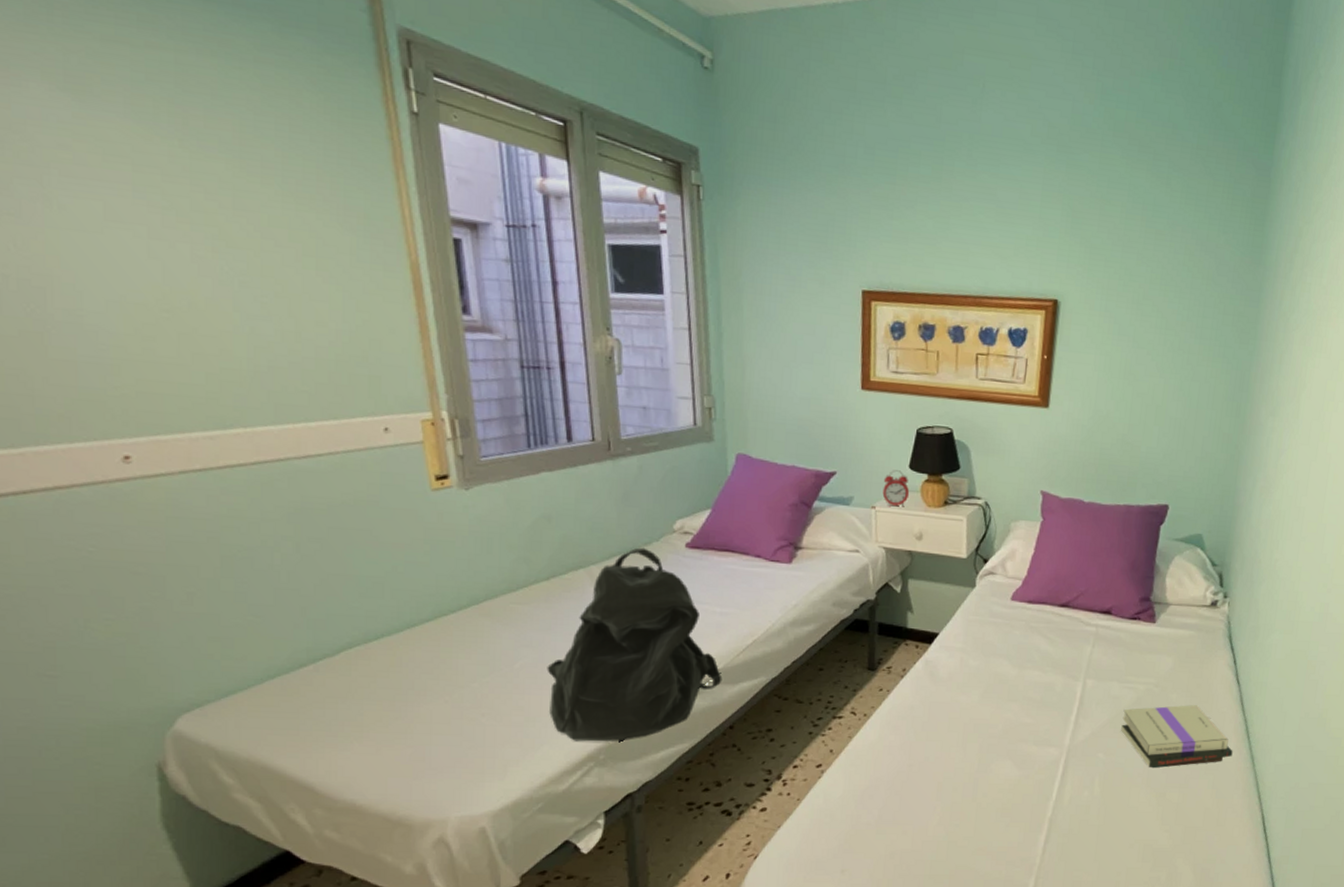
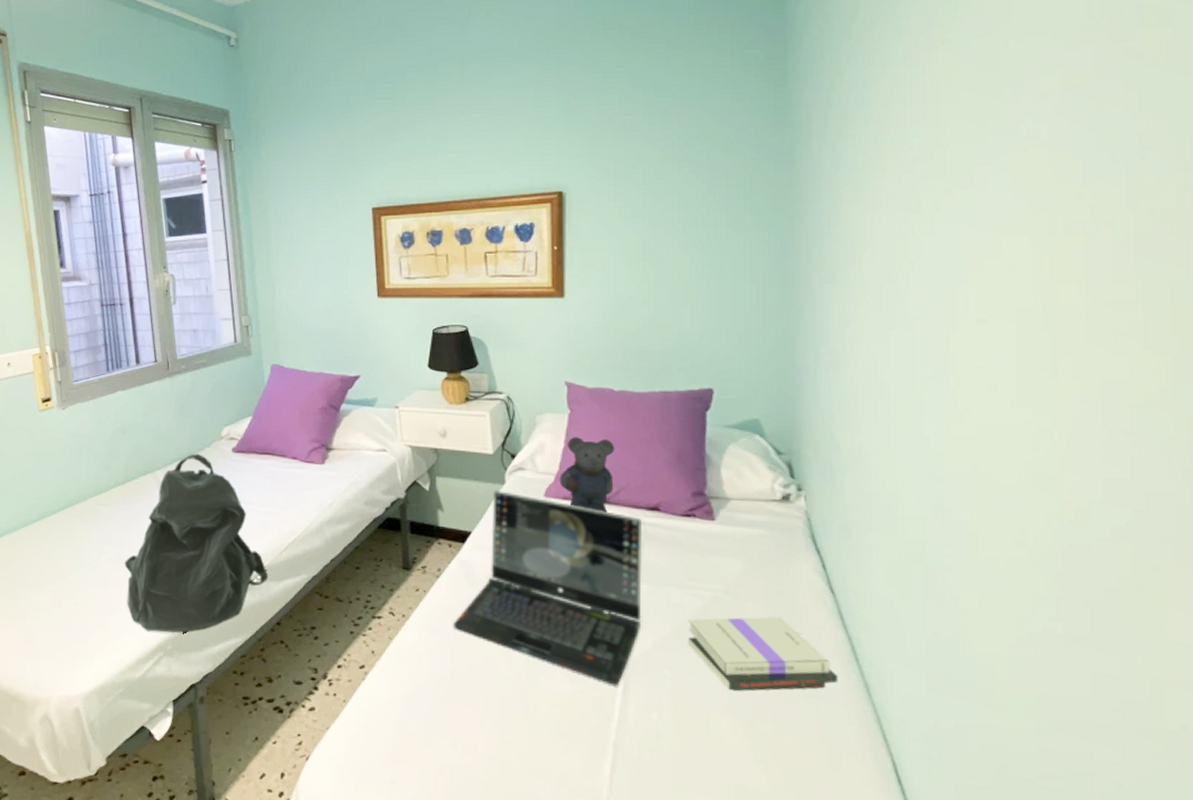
alarm clock: present [882,470,910,507] -> none [404,370,431,406]
laptop computer: none [914,594,1095,769] -> present [454,491,643,686]
bear: none [1026,544,1080,615] -> present [559,437,615,512]

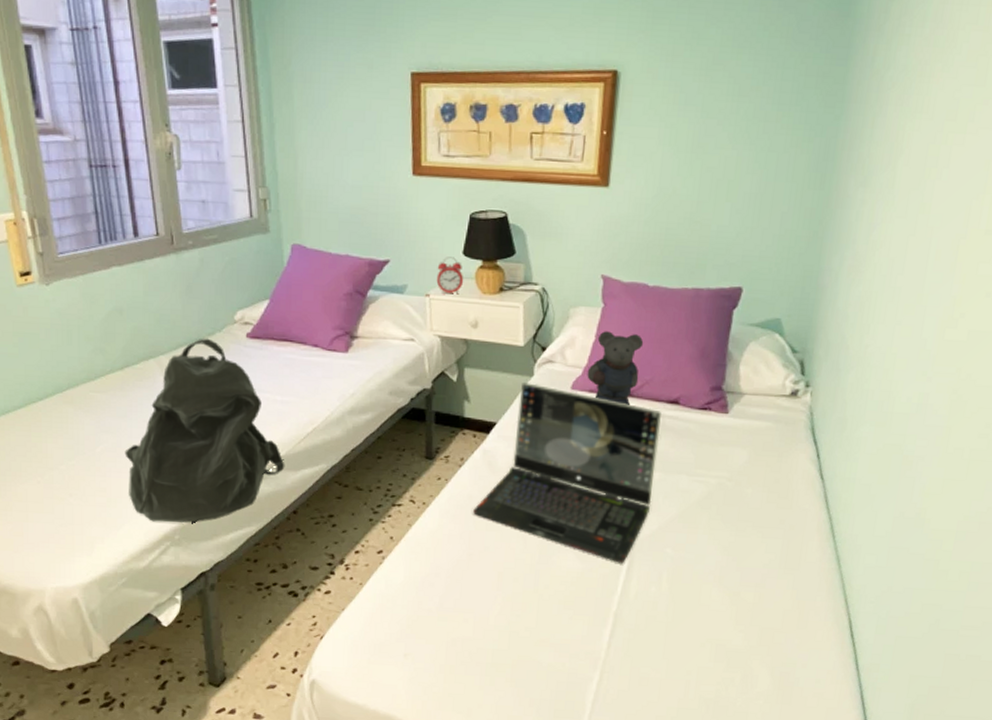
alarm clock: none [404,370,431,406] -> present [436,256,464,295]
books: present [688,617,838,692] -> none [690,500,816,566]

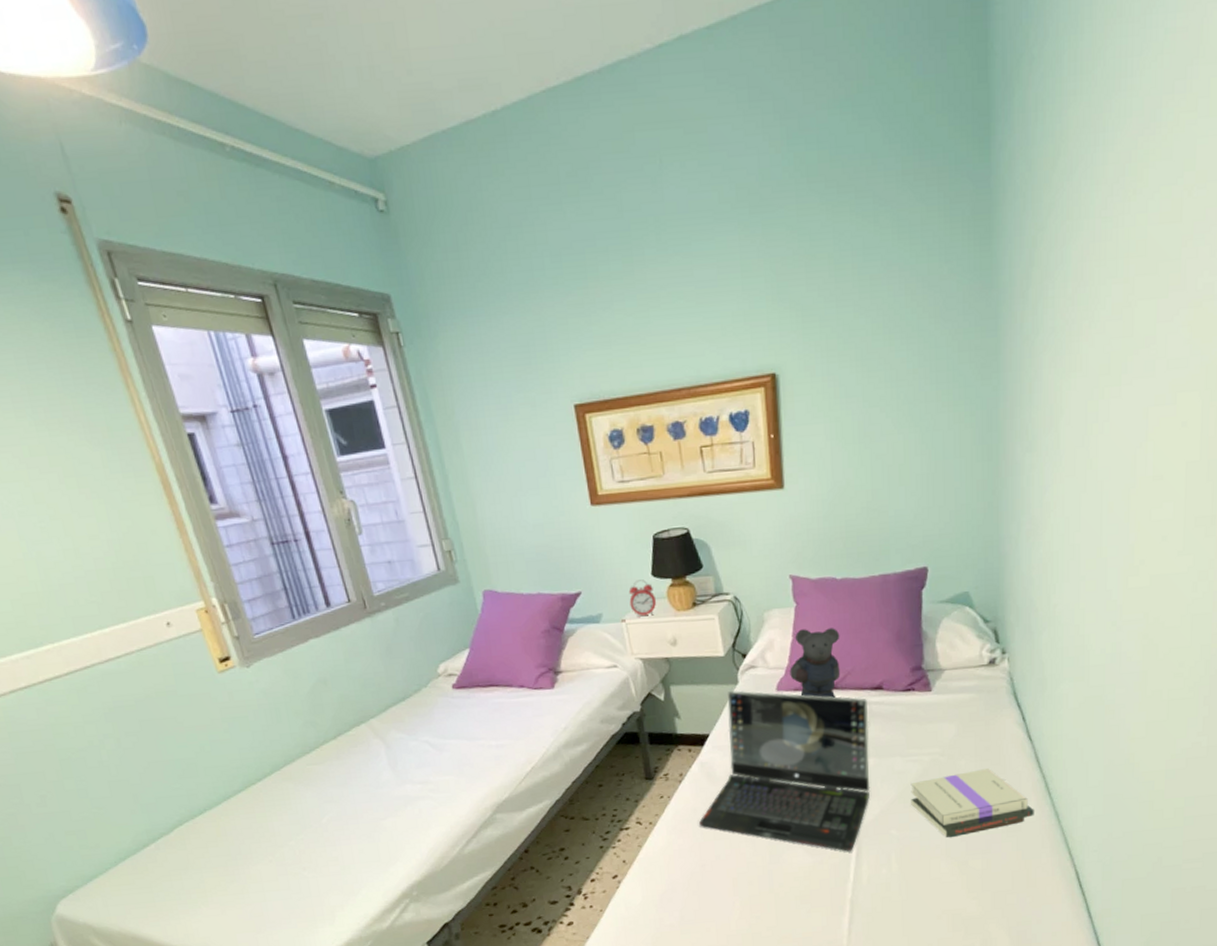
backpack: present [125,338,285,523] -> none [350,695,510,882]
books: none [690,500,816,566] -> present [910,768,1034,838]

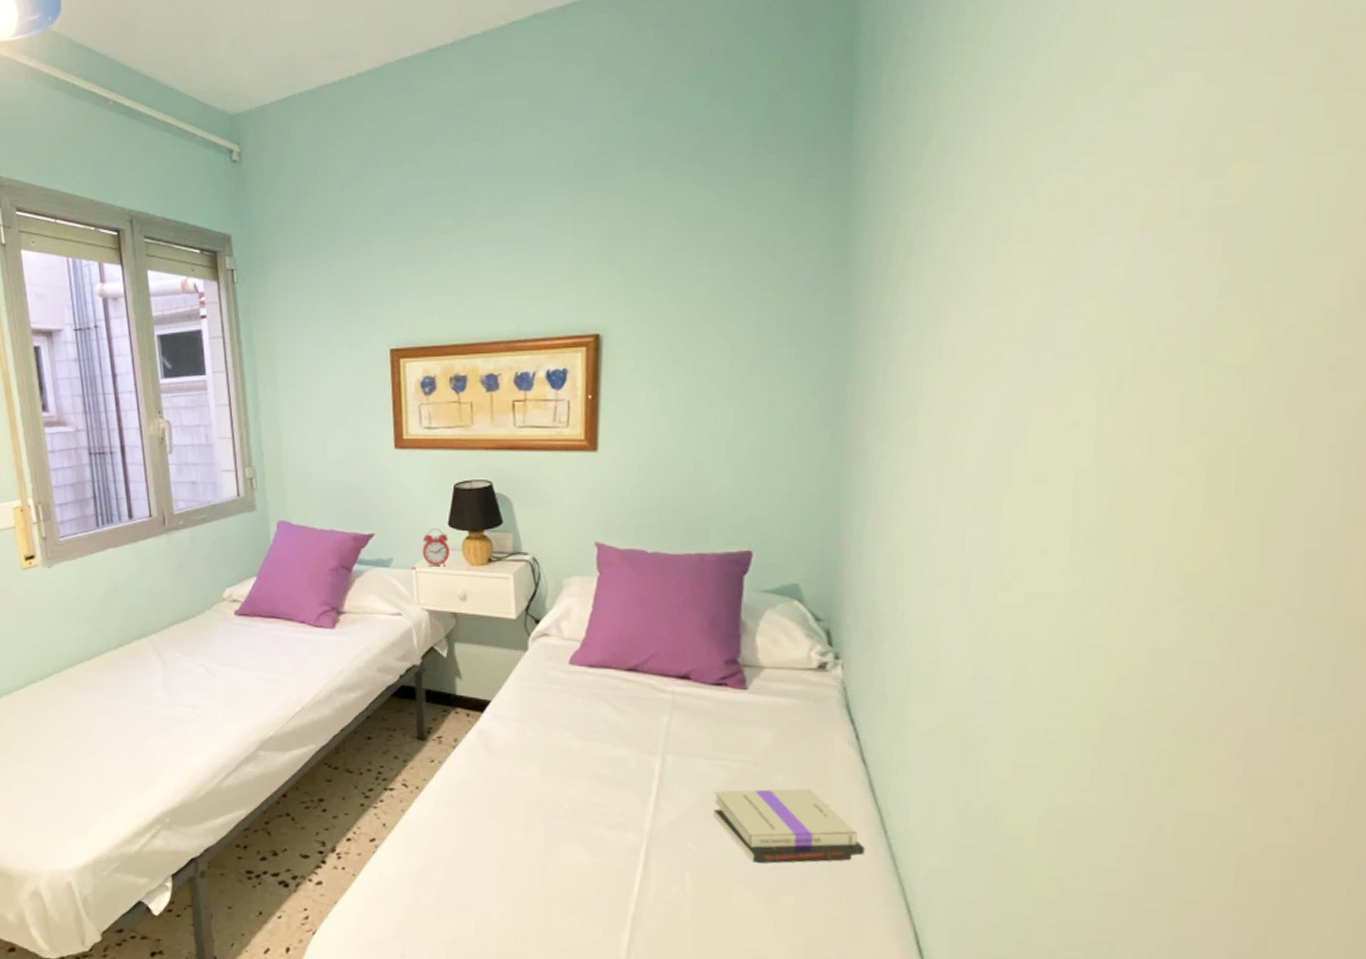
laptop computer: present [699,690,870,852] -> none [470,658,671,858]
bear: present [789,628,841,698] -> none [585,601,646,681]

